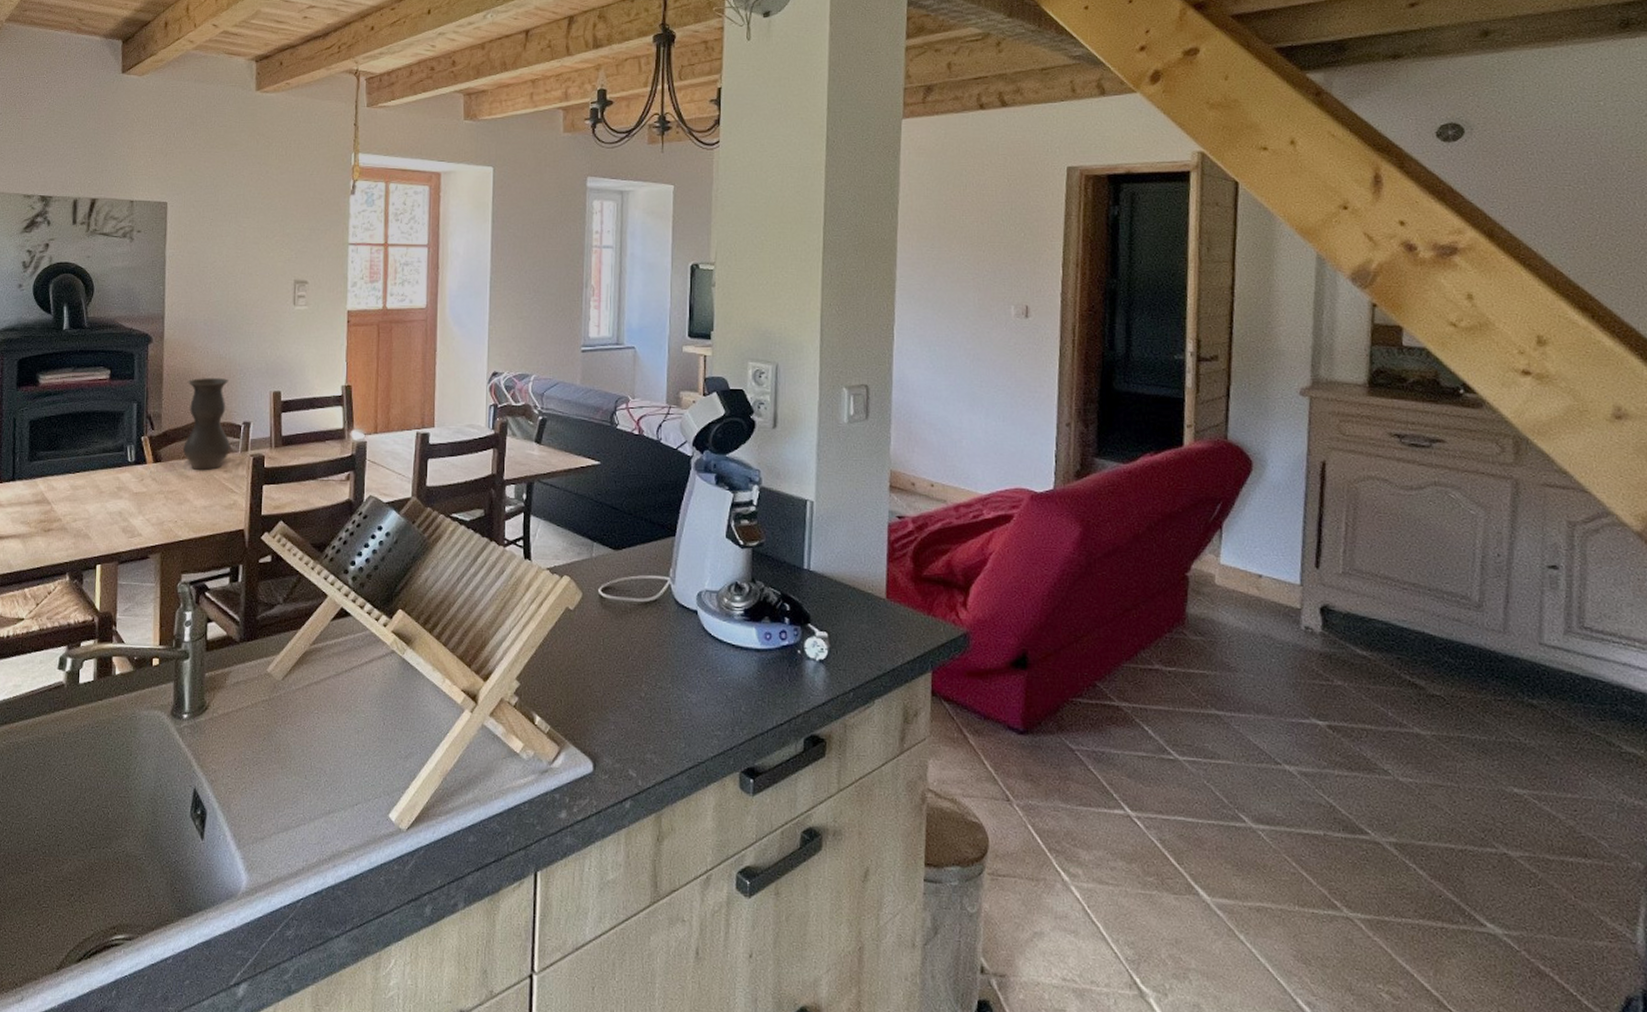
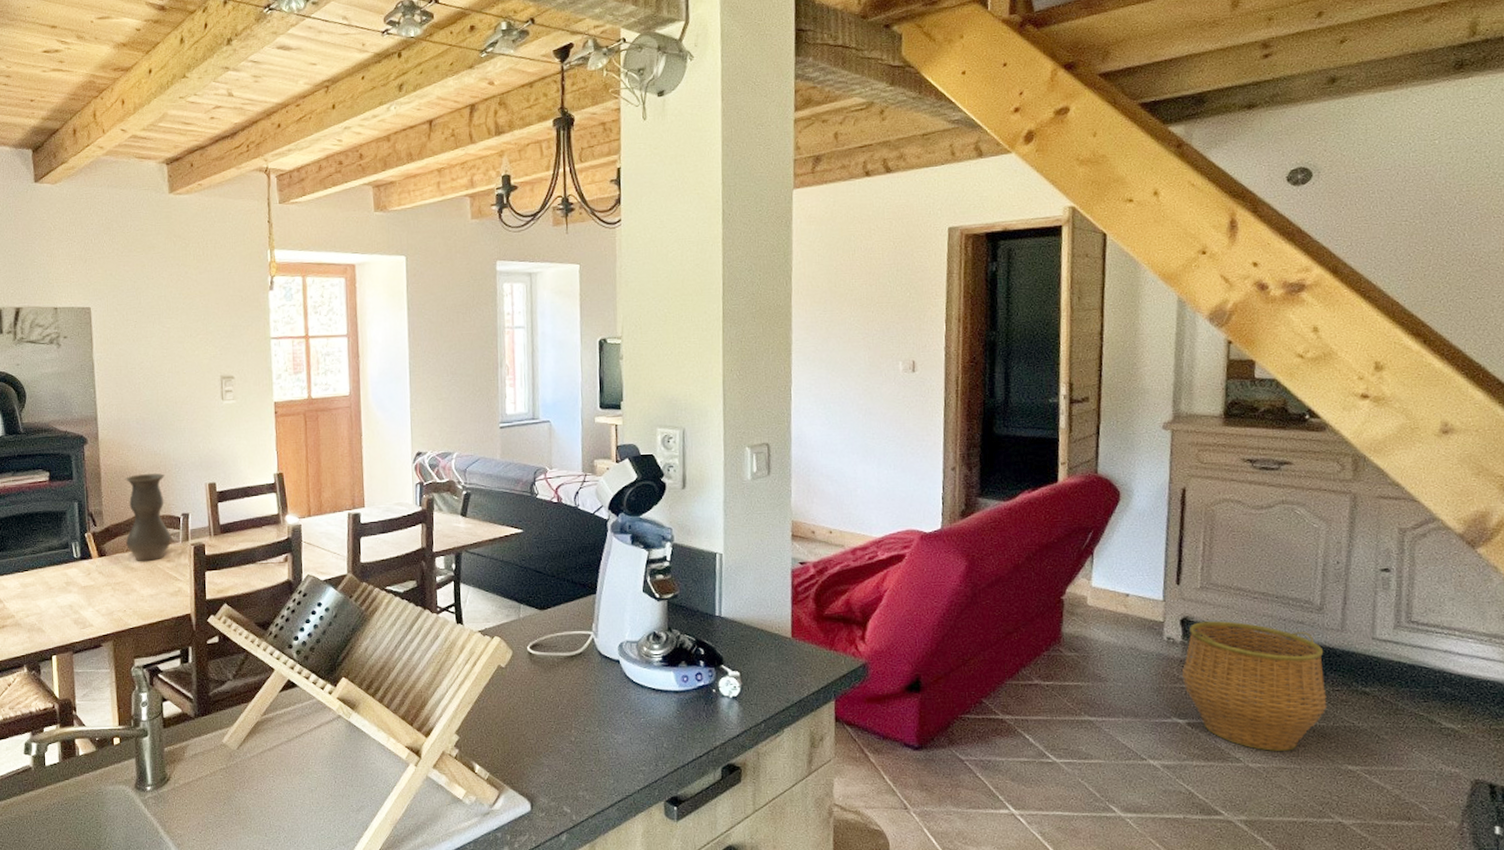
basket: none [1321,611,1489,766] -> present [1181,621,1327,751]

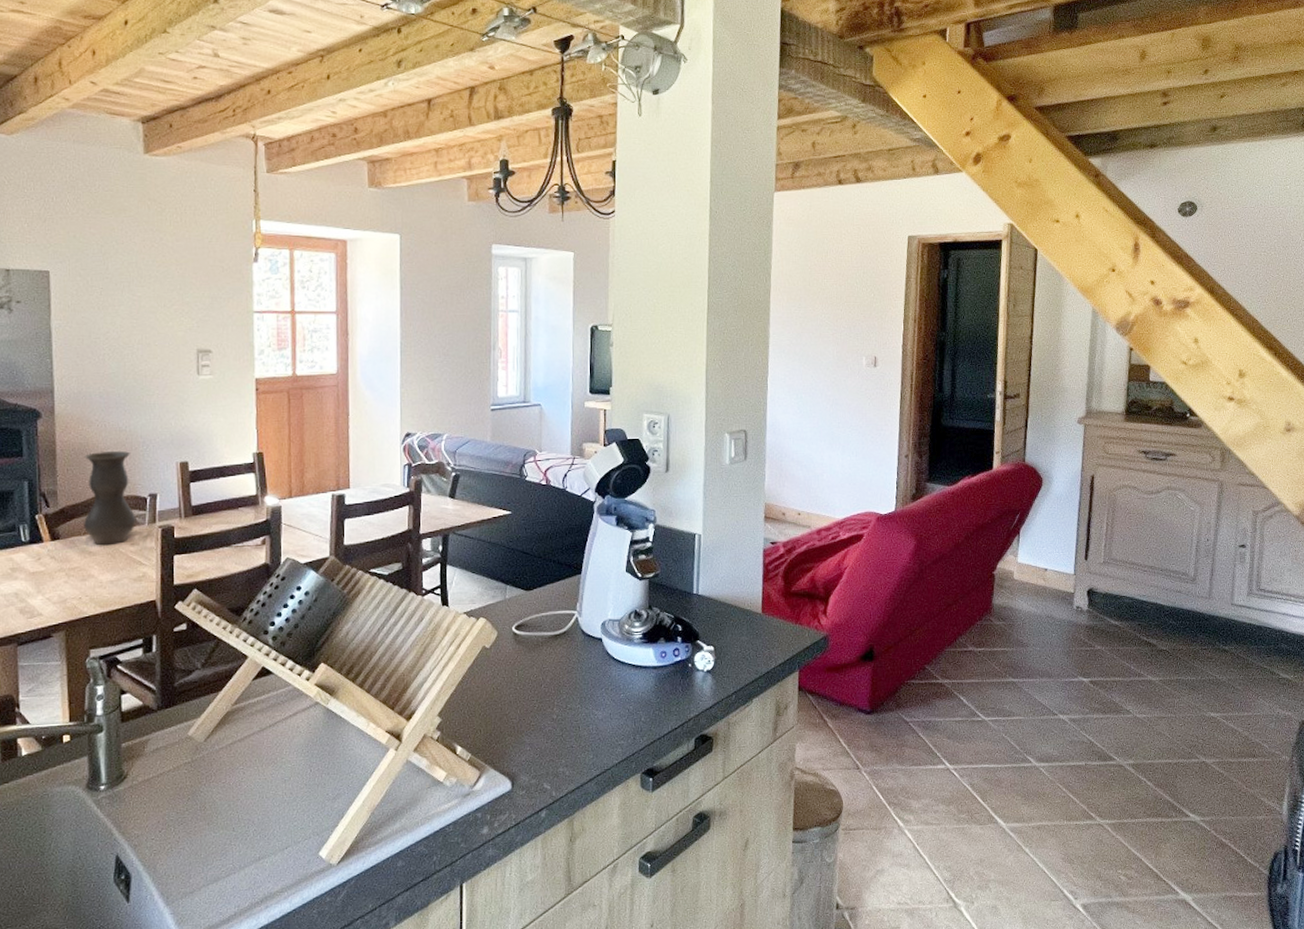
basket: present [1181,621,1327,751] -> none [1087,591,1197,703]

